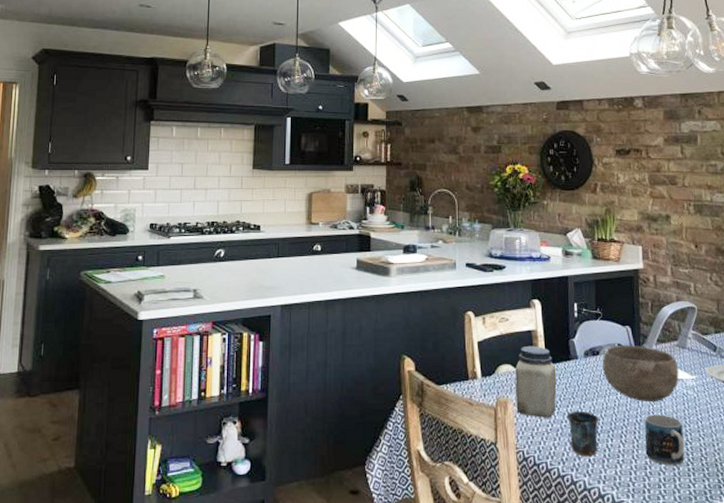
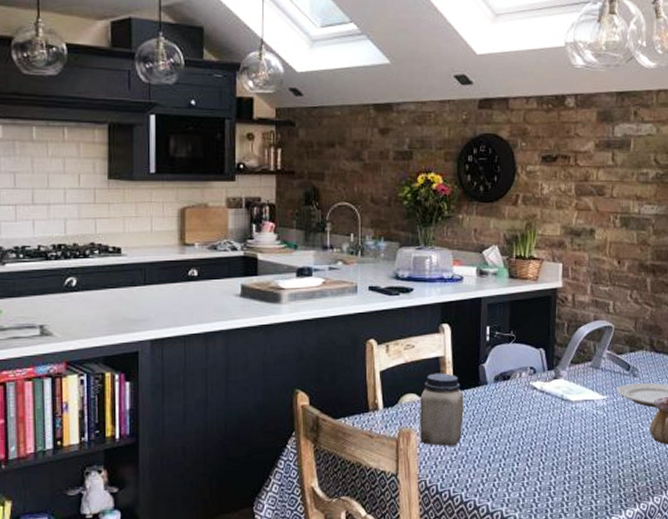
mug: present [566,412,599,457] -> none [472,437,506,482]
bowl: present [602,344,679,402] -> none [512,367,590,424]
mug: present [644,414,685,466] -> none [550,436,590,485]

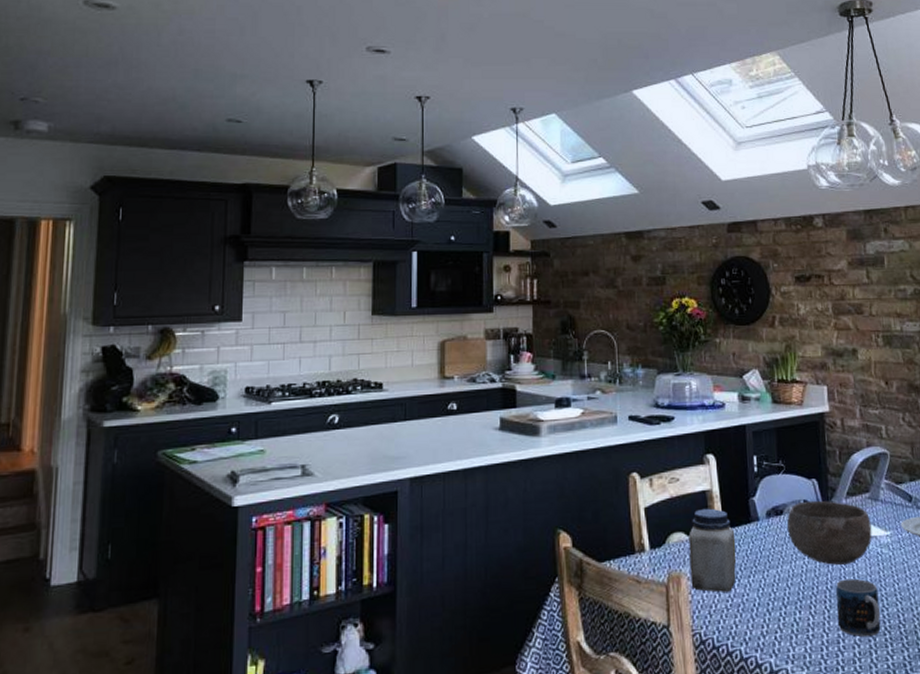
bowl: none [512,367,590,424] -> present [786,500,872,565]
mug: none [550,436,590,485] -> present [836,578,881,638]

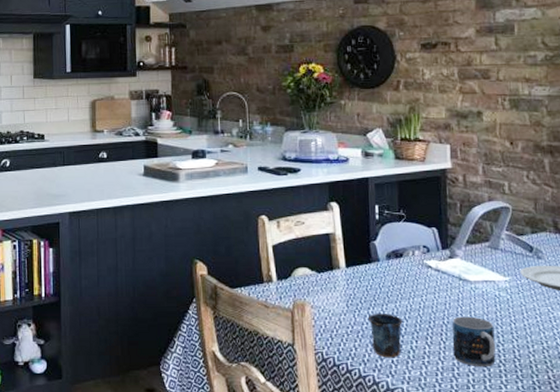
jar: present [688,508,737,593] -> none [313,248,357,320]
mug: none [748,581,785,634] -> present [367,314,403,358]
bowl: present [786,500,872,565] -> none [406,246,491,303]

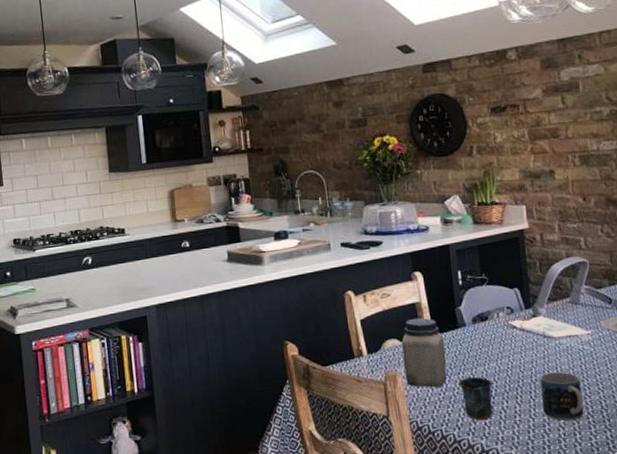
jar: none [313,248,357,320] -> present [401,317,447,388]

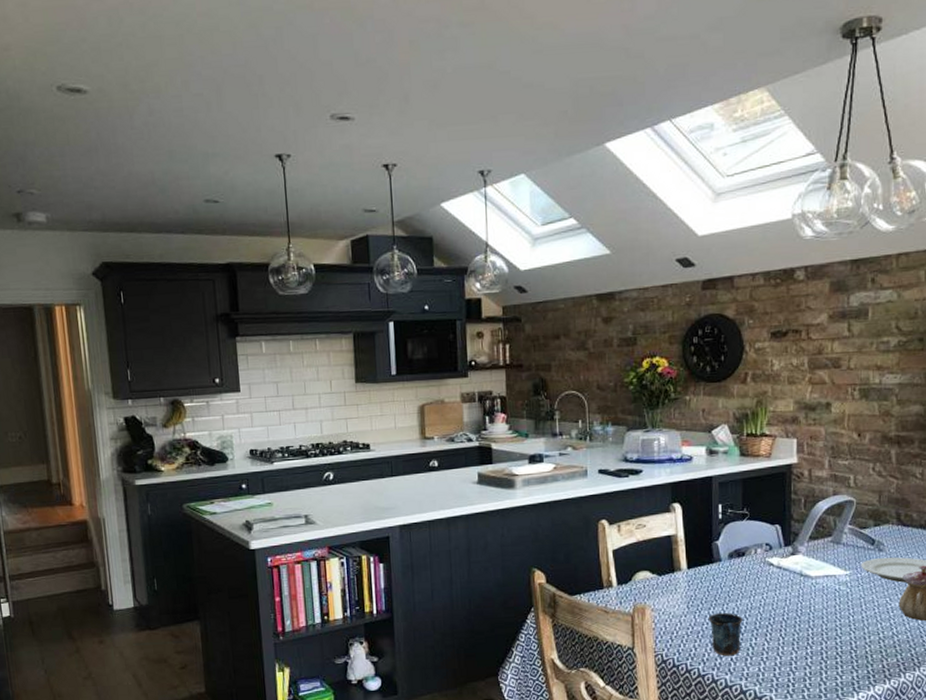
jar: present [401,317,447,388] -> none [653,550,698,622]
mug: present [540,372,584,421] -> none [791,611,833,660]

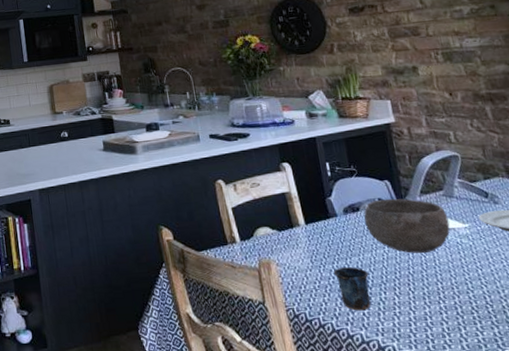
bowl: none [747,543,831,600] -> present [364,198,450,253]

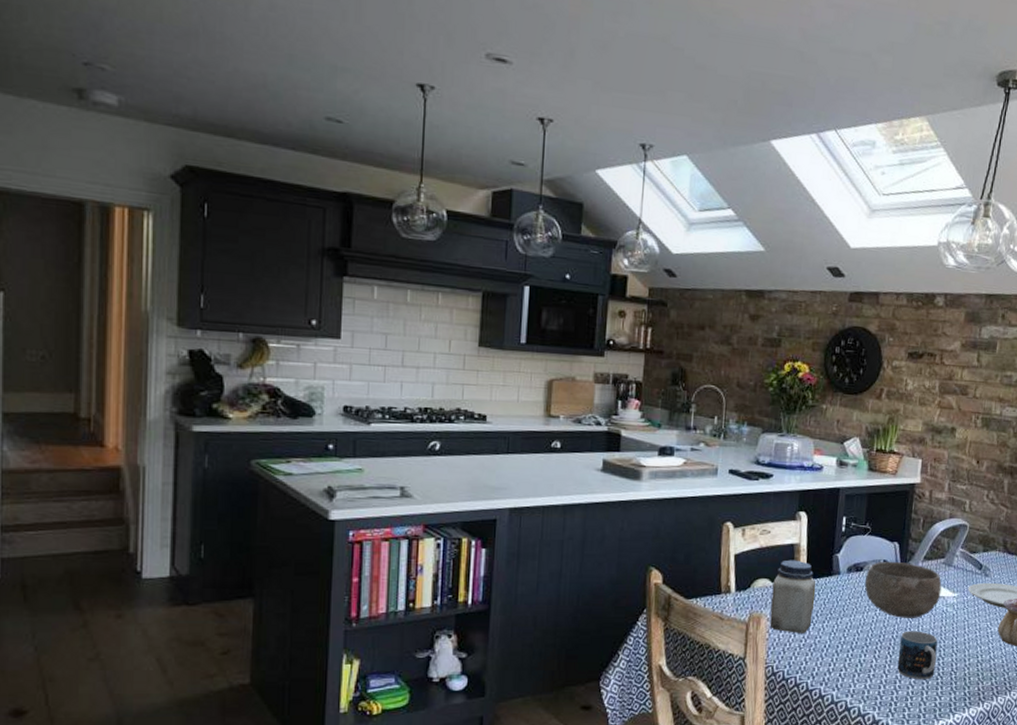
jar: none [273,207,321,276] -> present [769,559,816,633]
mug: present [333,267,372,311] -> none [821,627,855,672]
mug: none [418,265,468,315] -> present [897,631,938,680]

